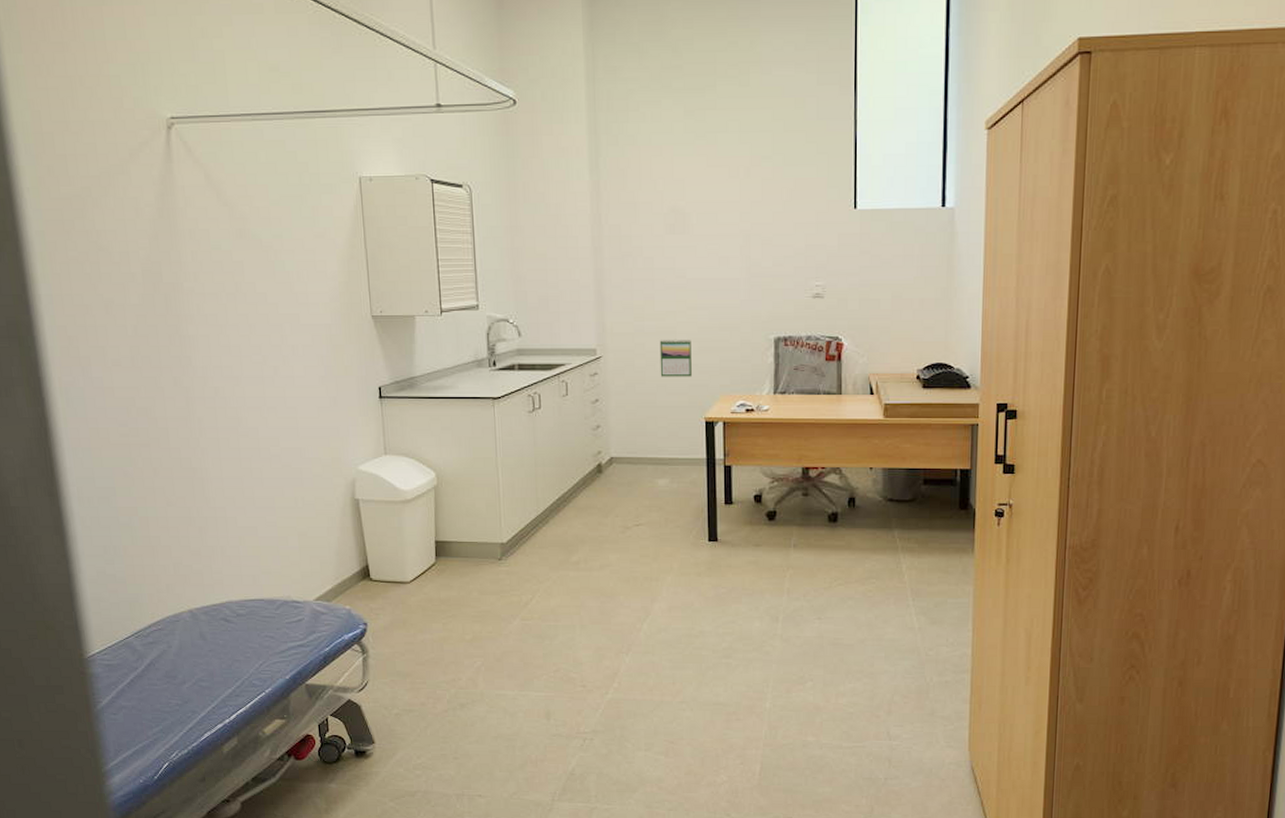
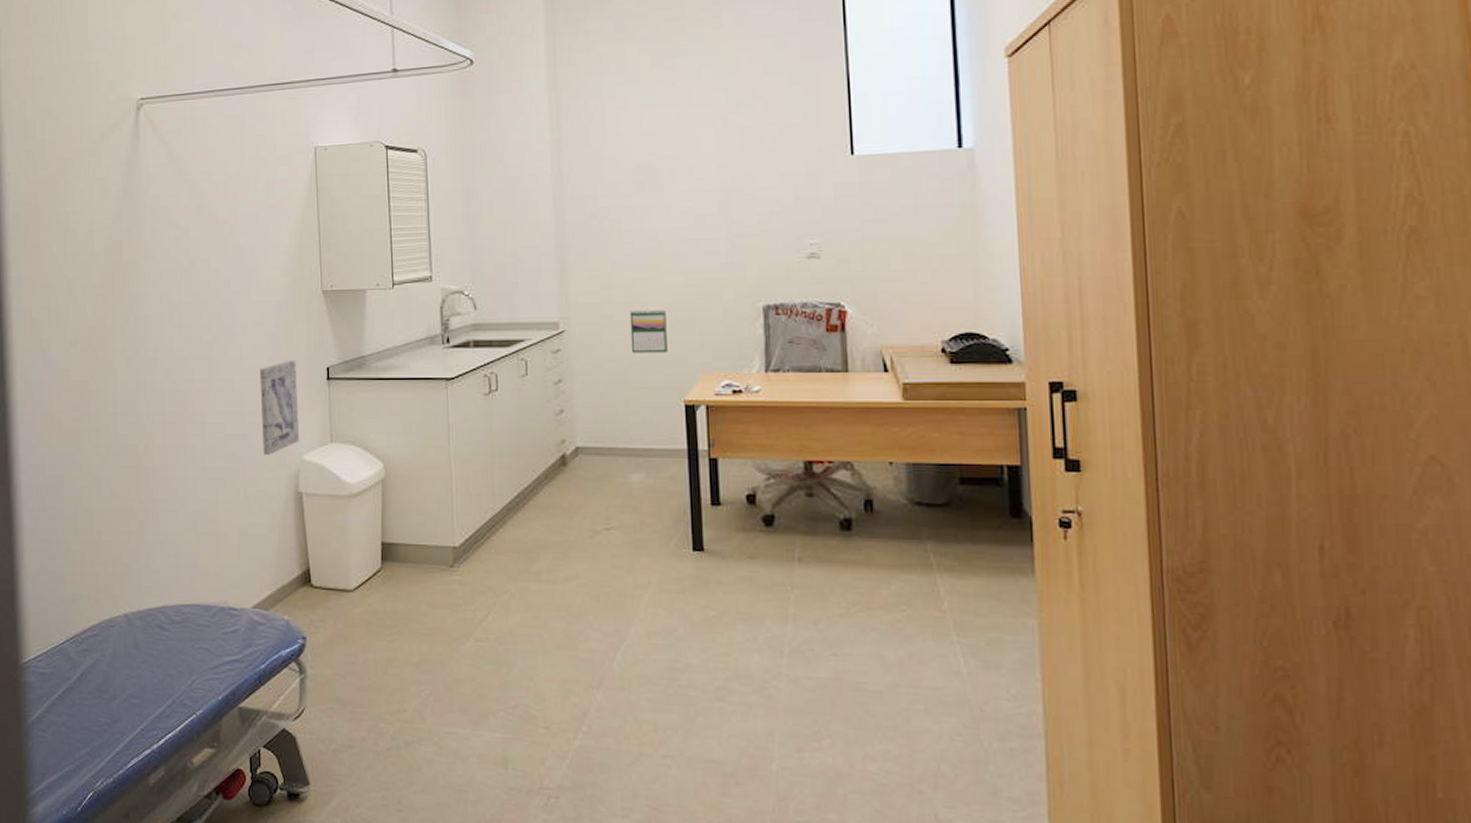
wall art: none [312,379,355,466] -> present [259,360,300,455]

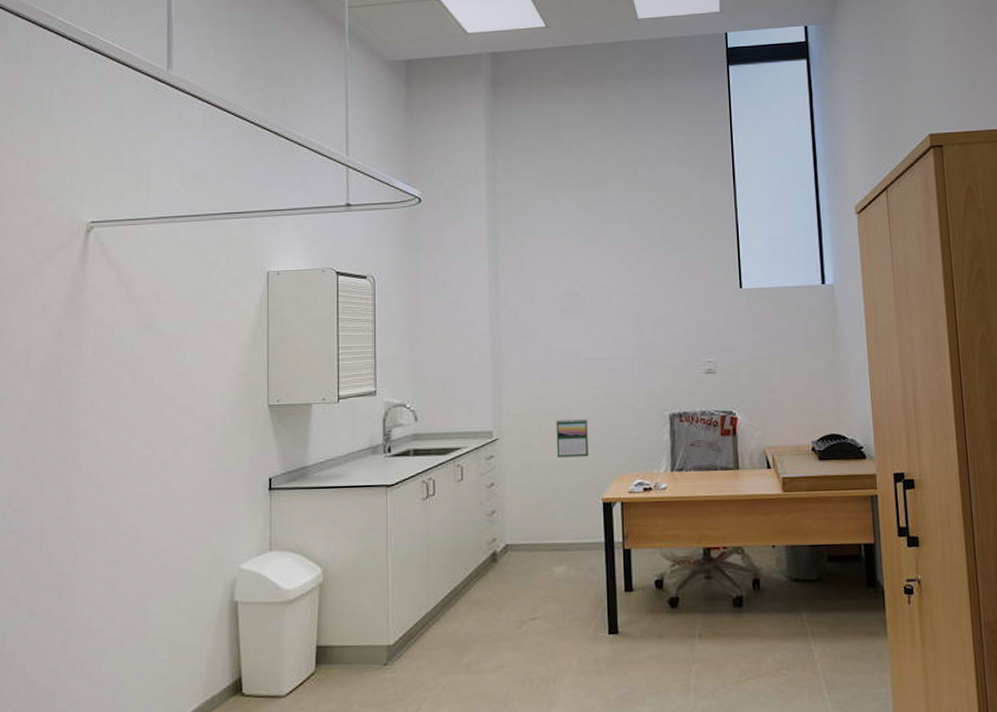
wall art: present [259,360,300,455] -> none [199,471,238,566]

